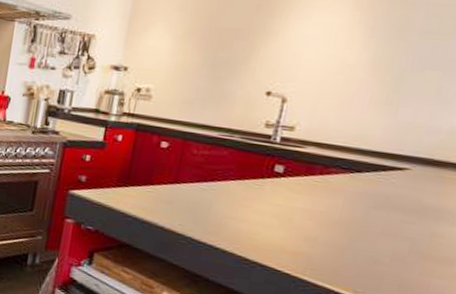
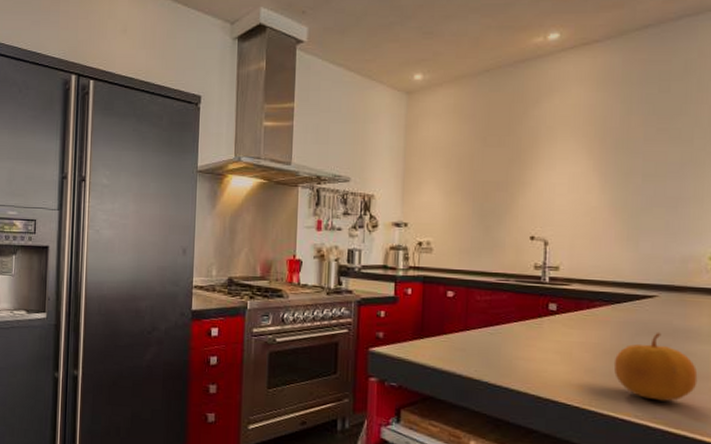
fruit: none [339,207,442,282] -> present [613,332,698,401]

